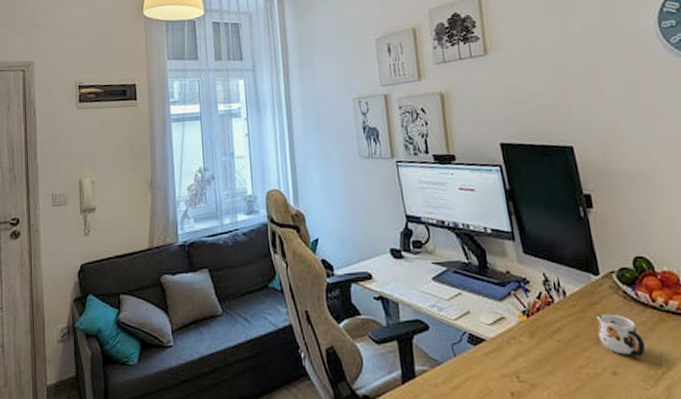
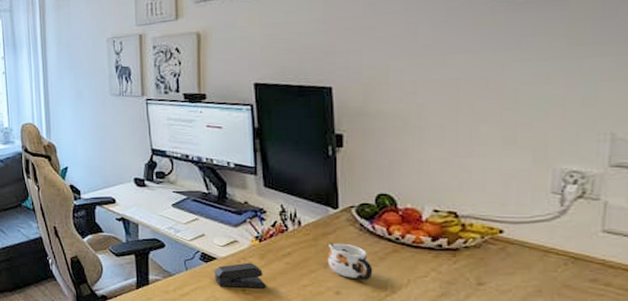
stapler: none [483,342,541,375] -> present [213,262,266,289]

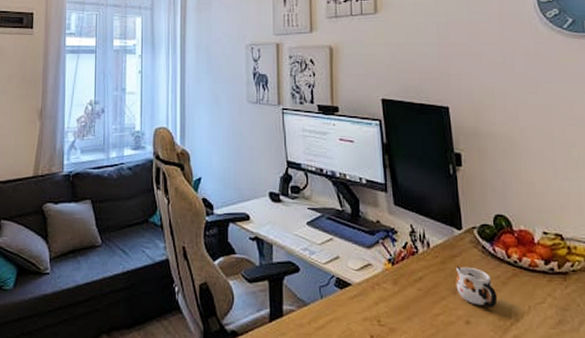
stapler: present [213,262,266,289] -> none [348,288,400,319]

